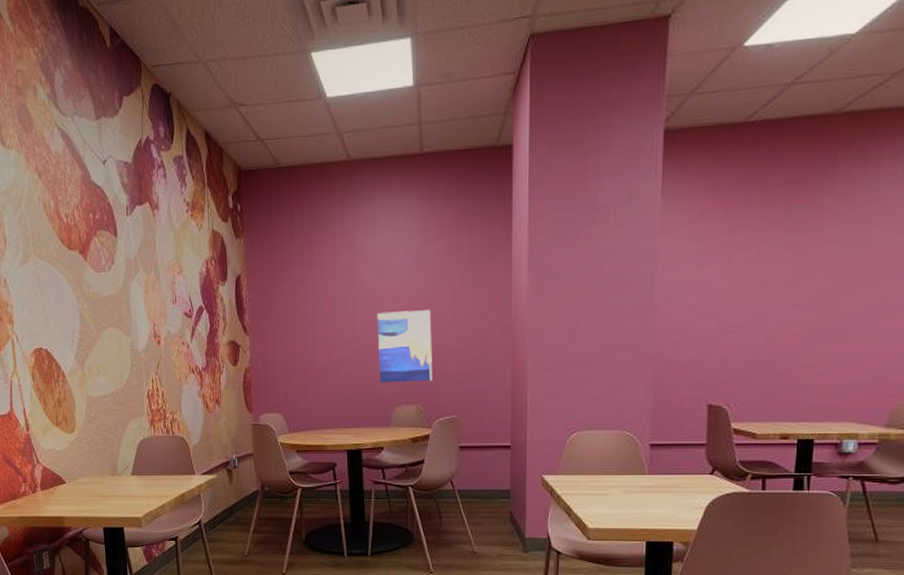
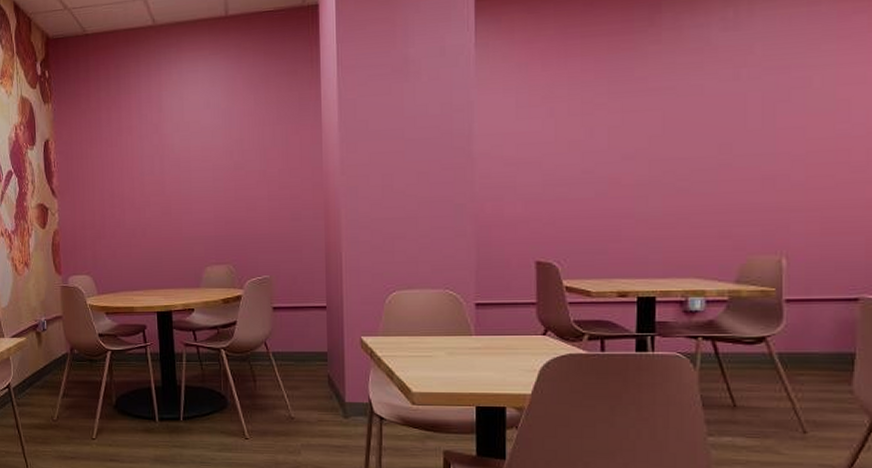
wall art: present [377,310,432,383] -> none [185,170,243,244]

